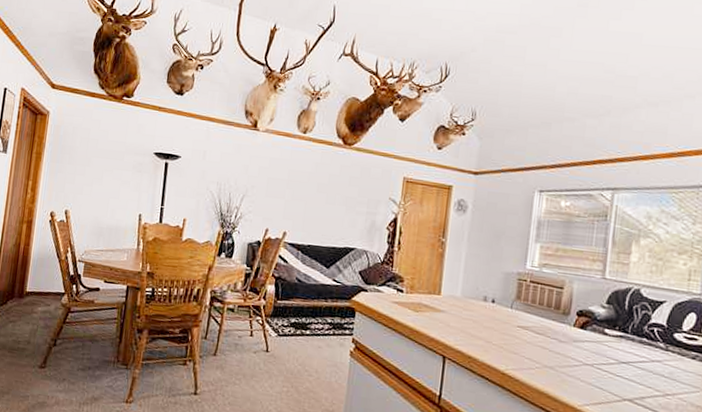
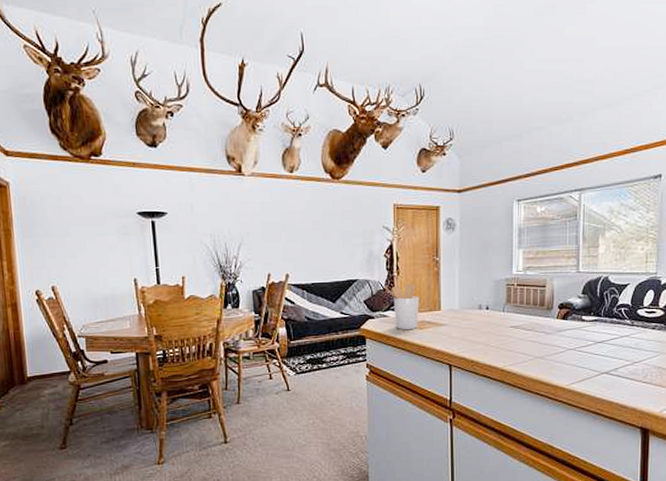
utensil holder: none [380,258,419,311] -> present [382,282,419,330]

